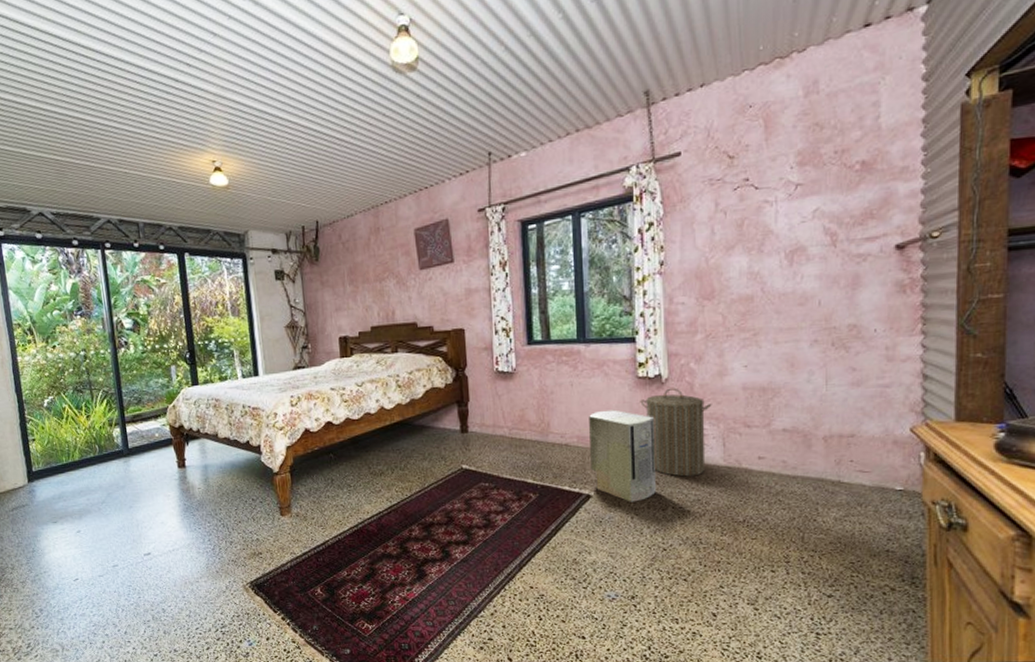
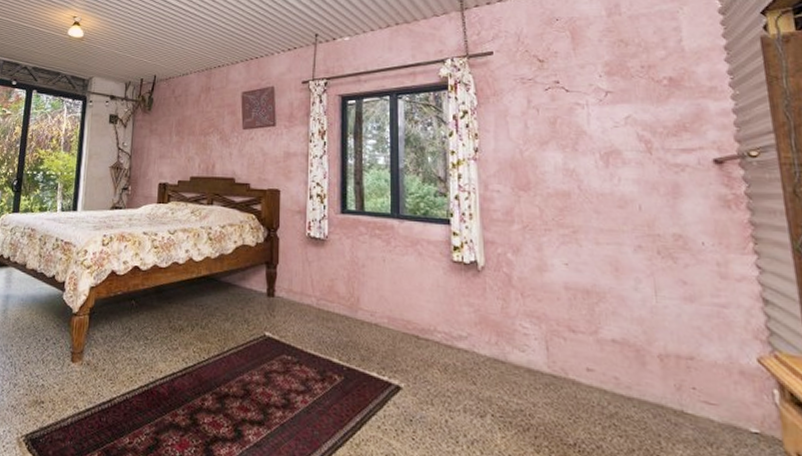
air purifier: present [589,410,656,502] -> none [401,292,473,403]
laundry hamper: present [640,387,712,477] -> none [455,277,532,382]

